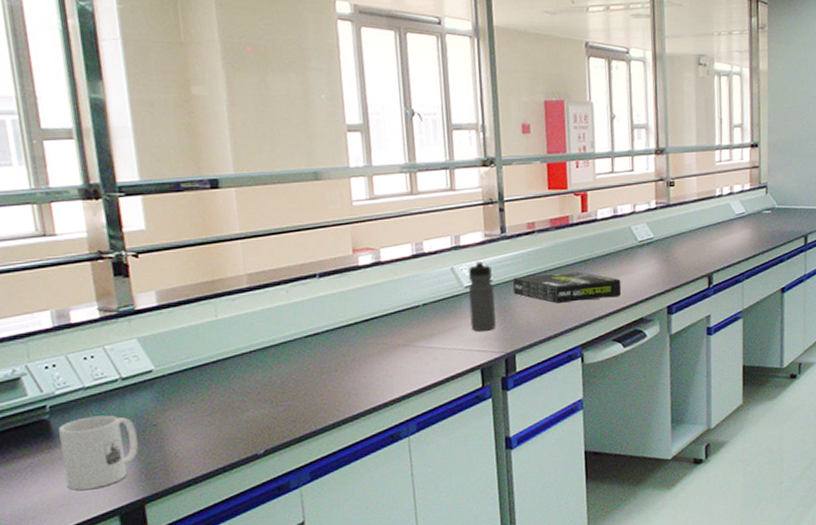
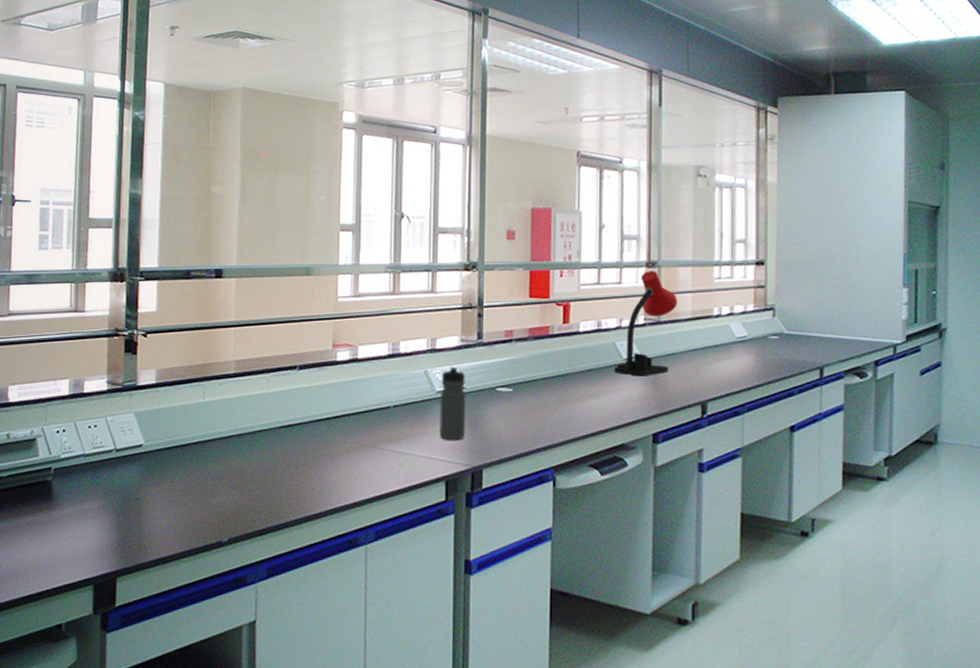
mug: present [59,415,138,490] -> none [55,483,120,554]
box: present [512,271,622,304] -> none [485,386,602,419]
desk lamp: none [630,156,685,256] -> present [613,270,678,376]

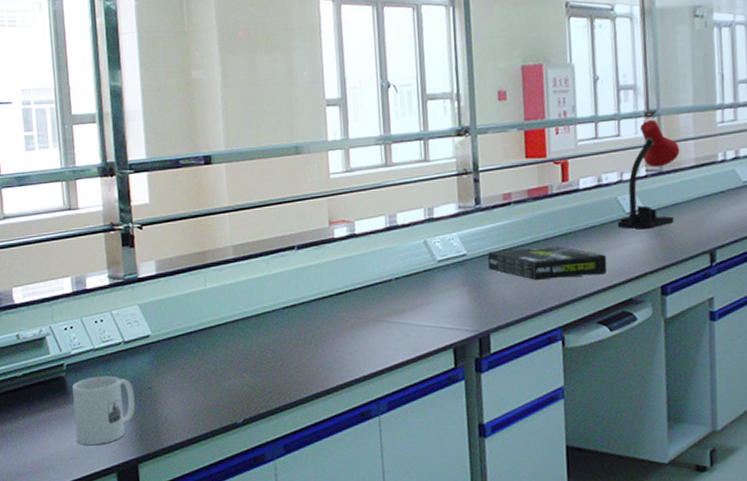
mug: none [55,483,120,554] -> present [72,376,135,445]
water bottle: present [439,366,466,440] -> none [441,233,470,308]
box: none [485,386,602,419] -> present [487,246,607,280]

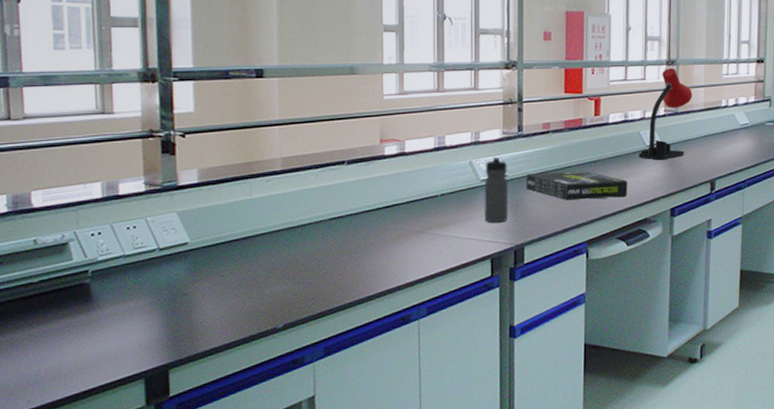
mug: present [72,376,135,445] -> none [98,282,168,352]
water bottle: none [441,233,470,308] -> present [484,156,509,223]

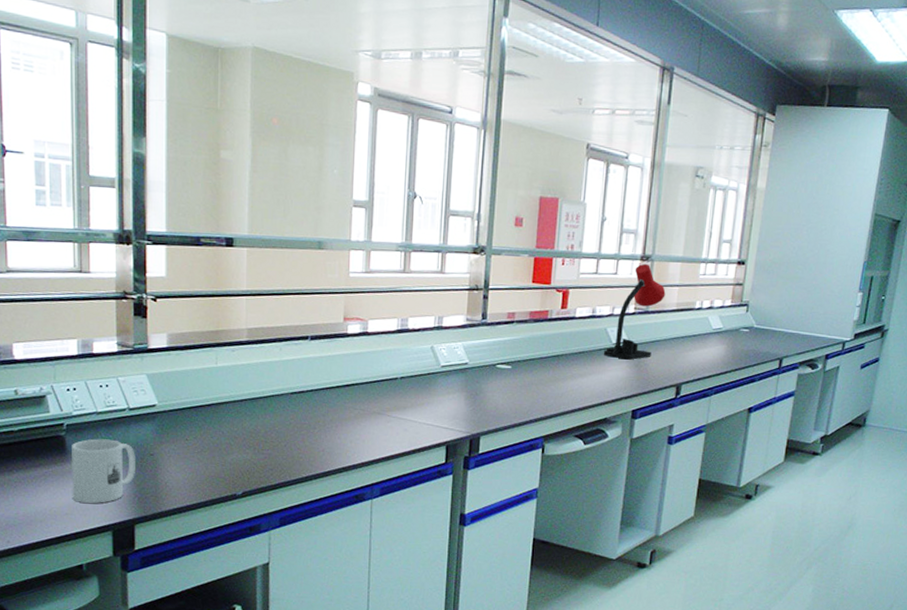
mug: none [98,282,168,352] -> present [72,439,135,503]
water bottle: present [484,156,509,223] -> none [442,343,469,410]
box: present [525,171,628,200] -> none [485,363,590,395]

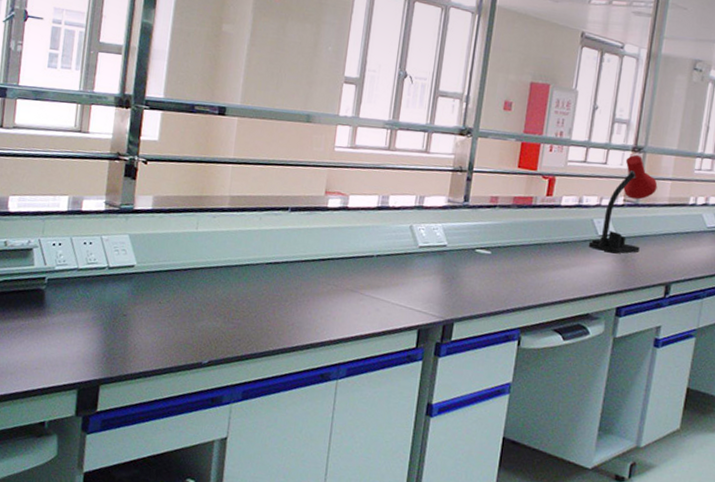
mug: present [72,439,135,503] -> none [44,295,109,360]

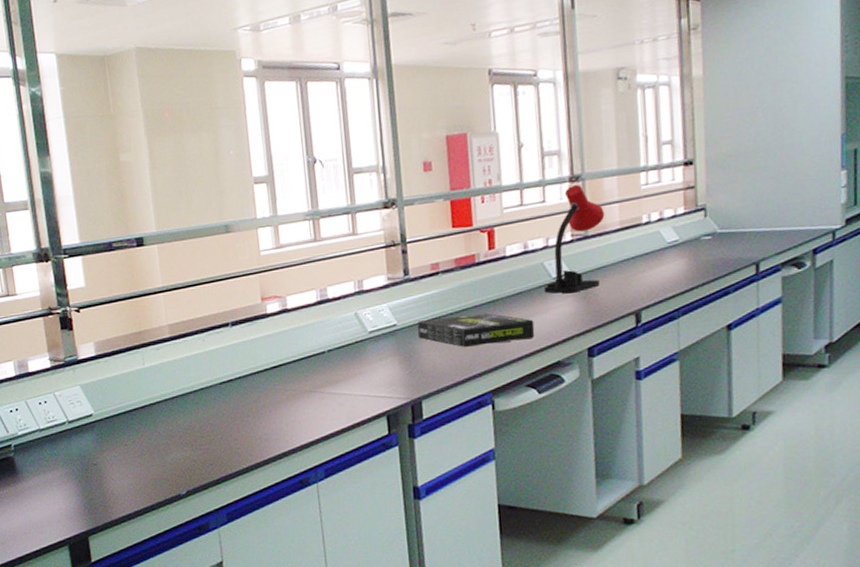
box: none [463,247,573,287] -> present [417,313,535,347]

